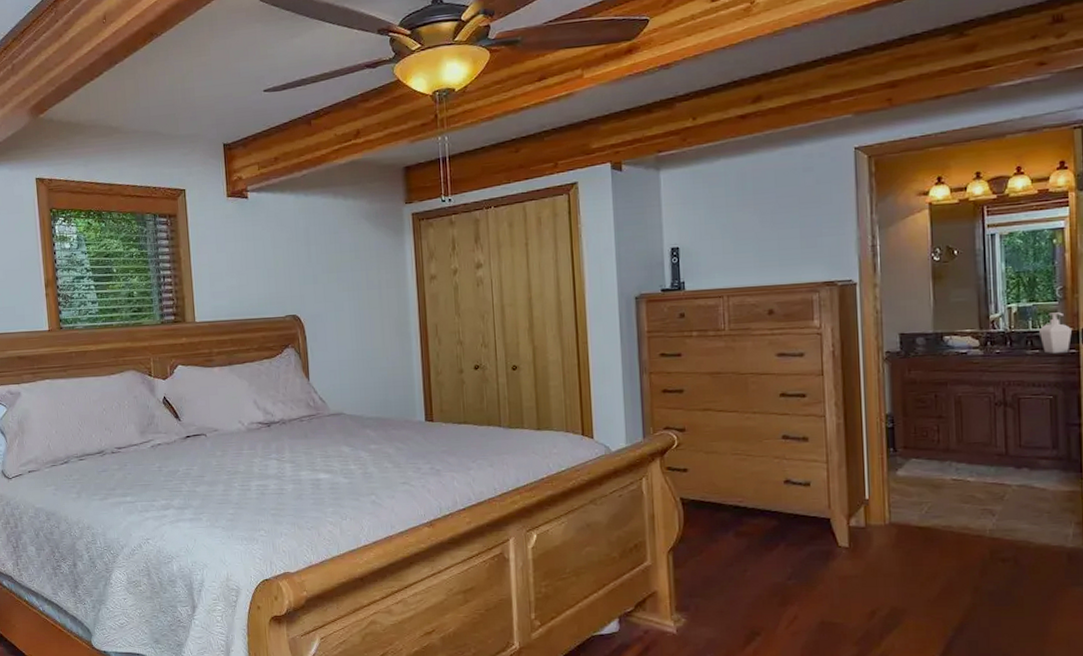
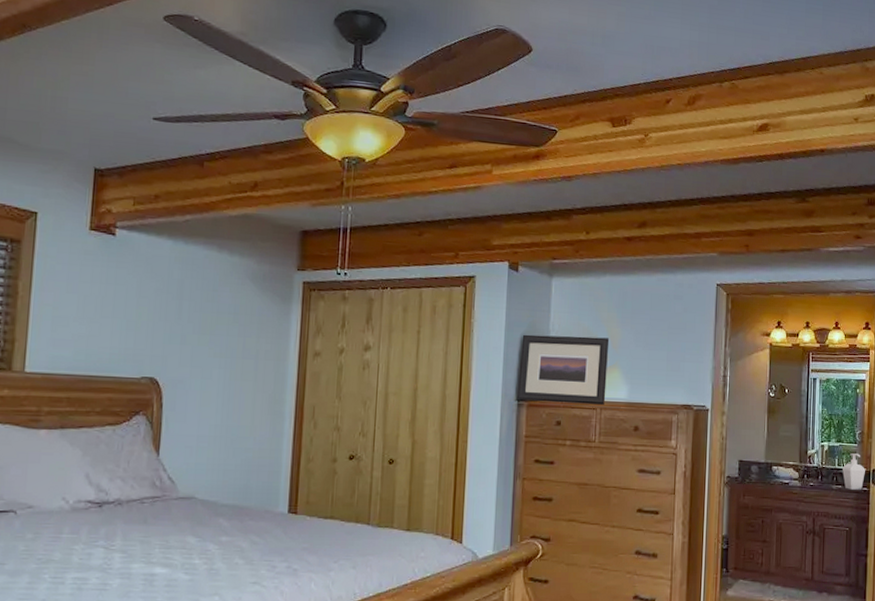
picture frame: none [633,223,733,297] -> present [516,334,610,405]

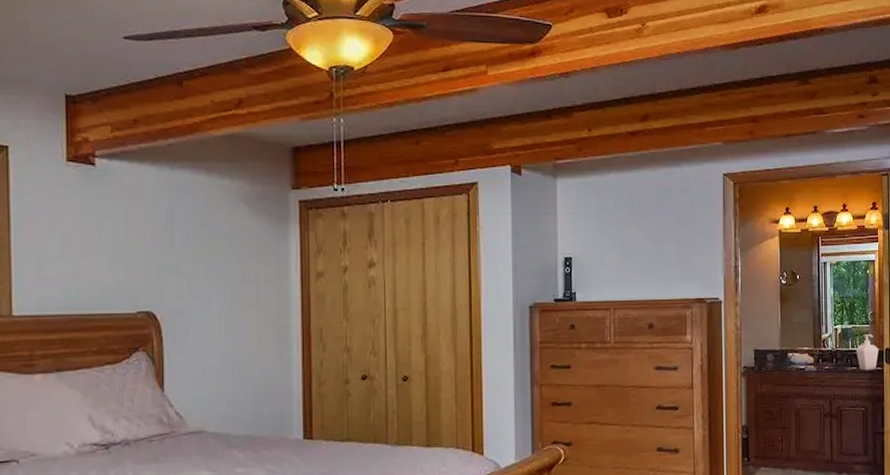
picture frame: present [516,334,610,405] -> none [528,236,619,307]

